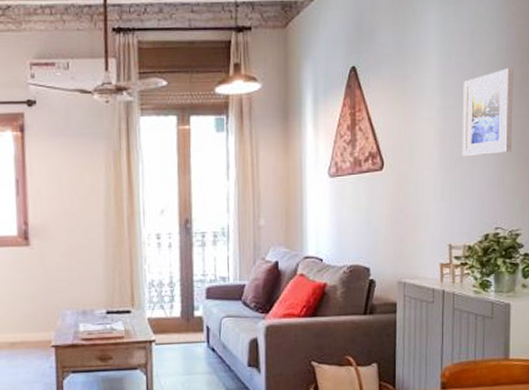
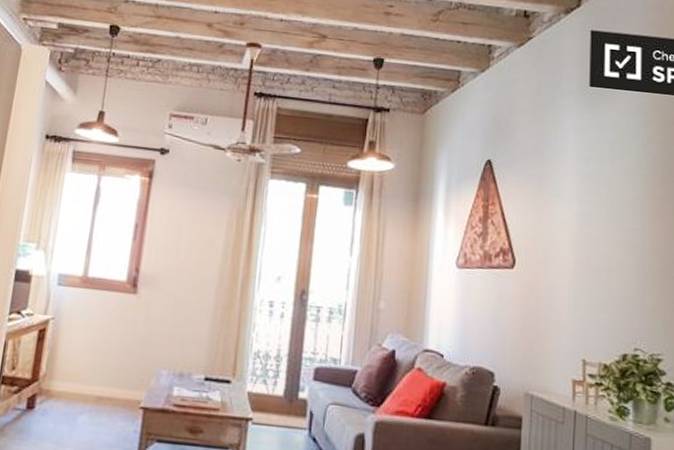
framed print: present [462,68,513,157] -> none [599,183,654,269]

